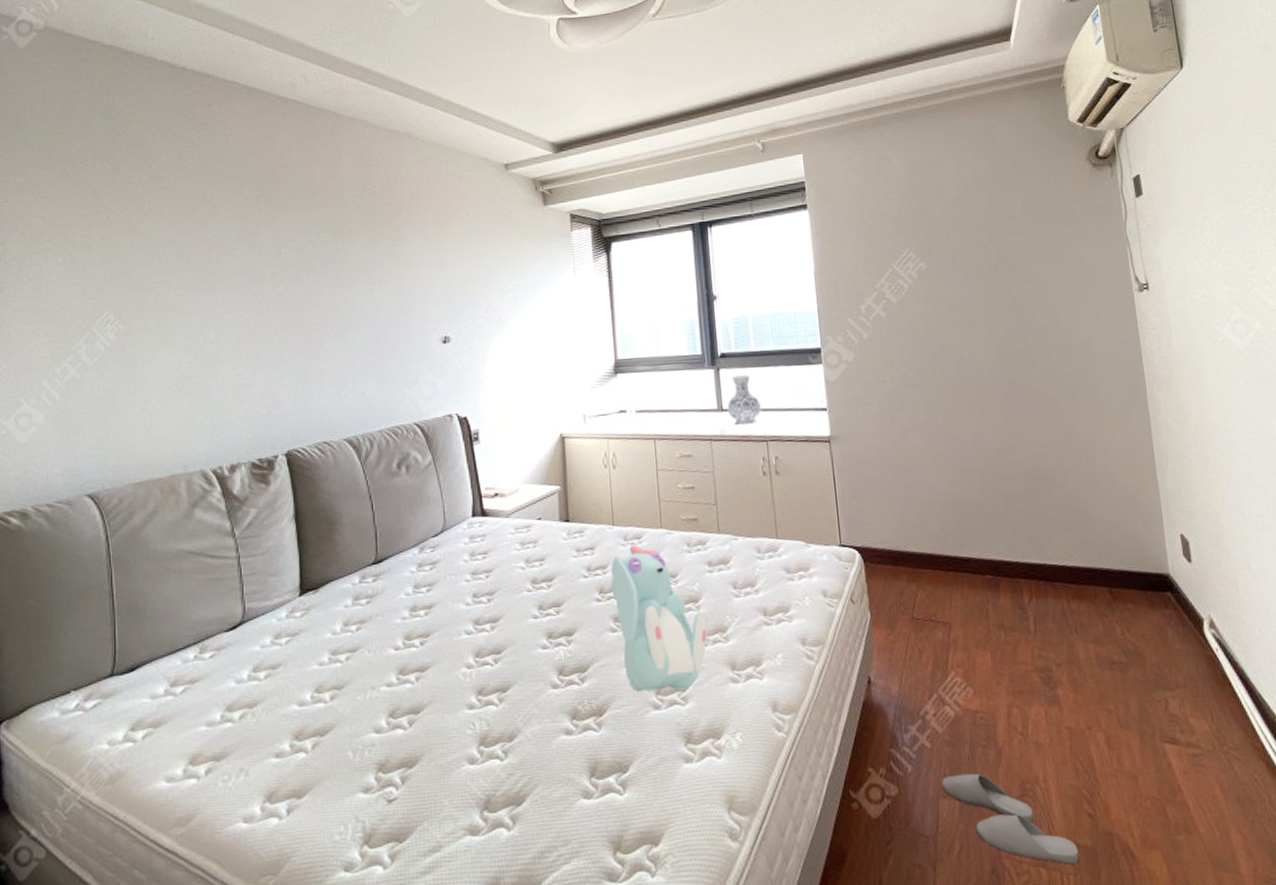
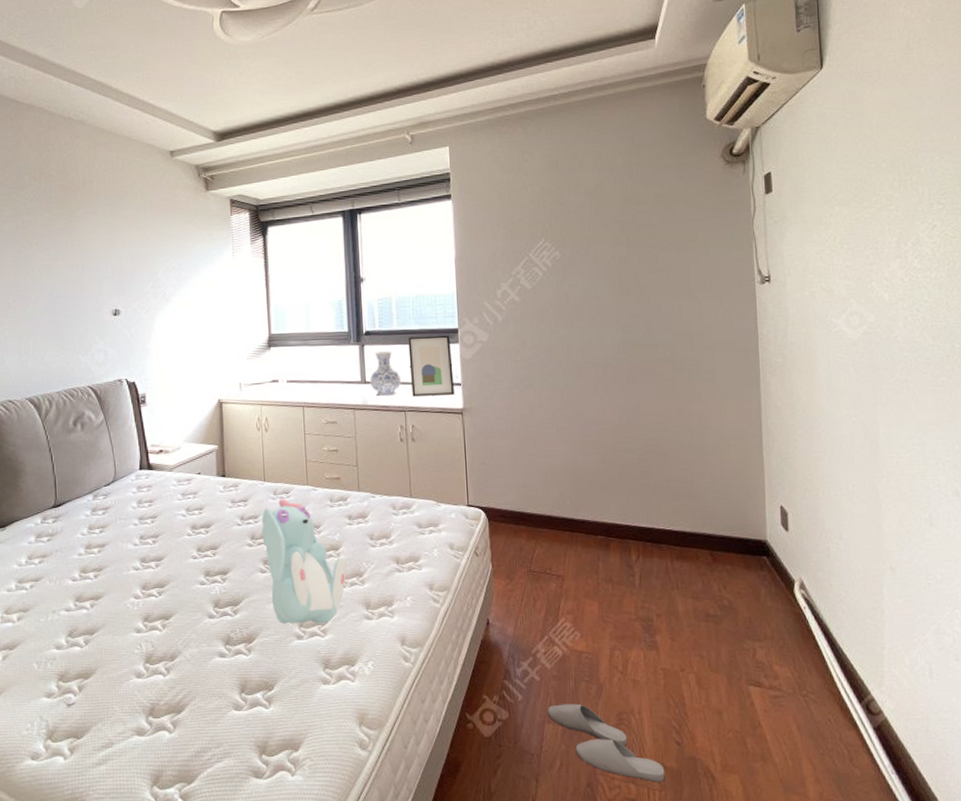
picture frame: none [767,355,821,425] -> present [408,335,455,397]

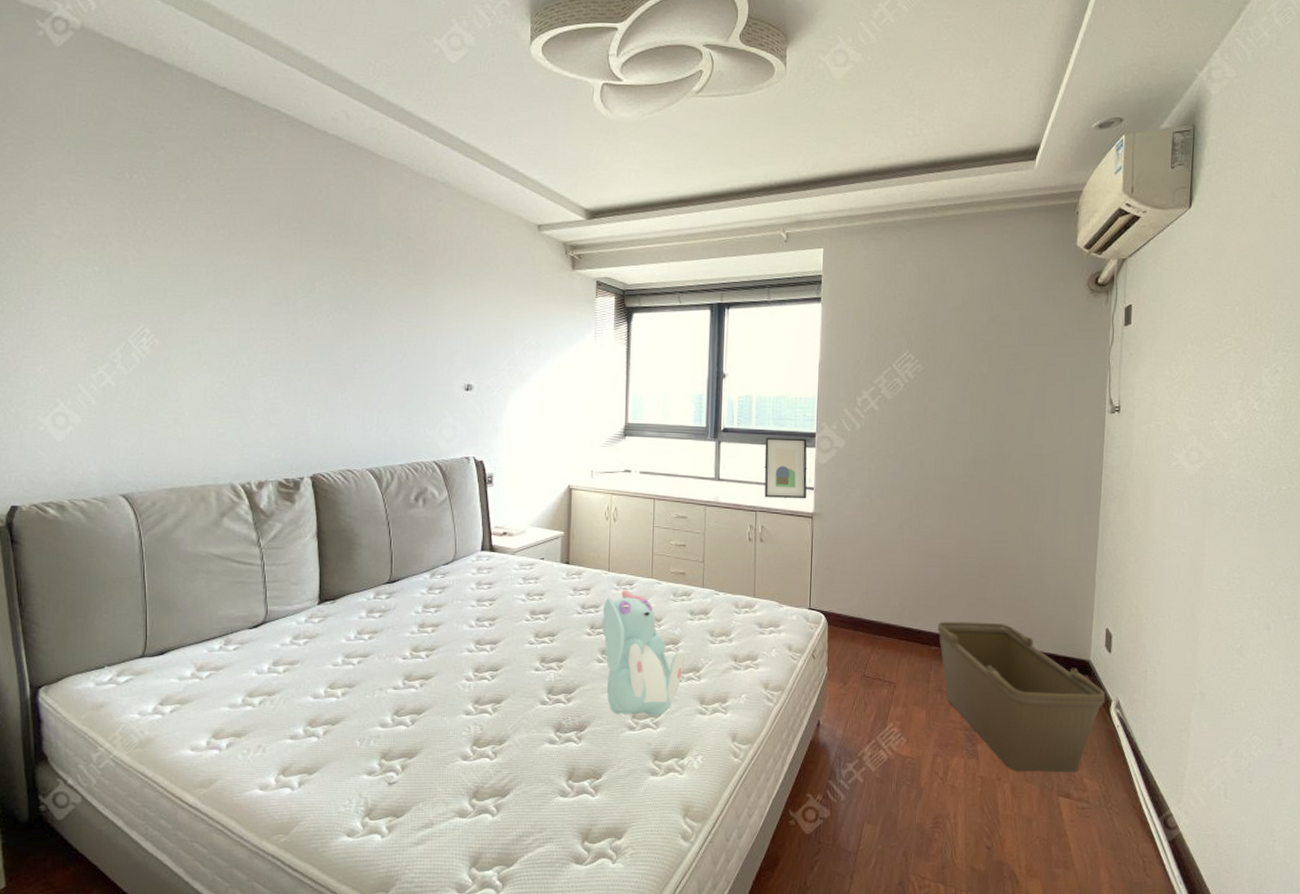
vase: present [370,351,401,397] -> none [723,450,754,495]
slippers: present [547,703,665,782] -> none [867,805,973,883]
bicycle basket: none [602,507,788,660] -> present [938,621,1106,772]

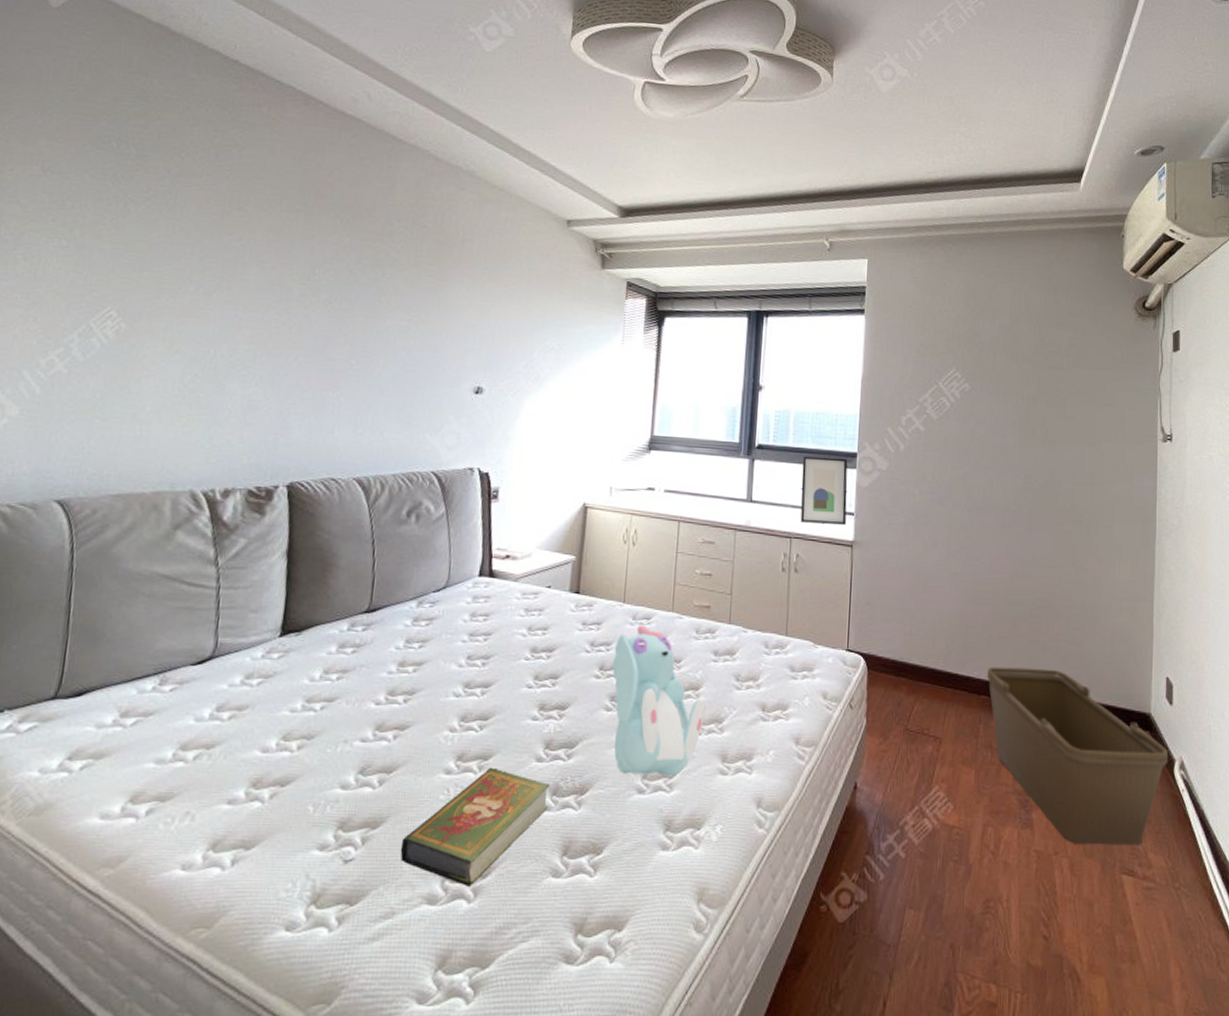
book: none [433,709,554,804] -> present [400,767,550,887]

